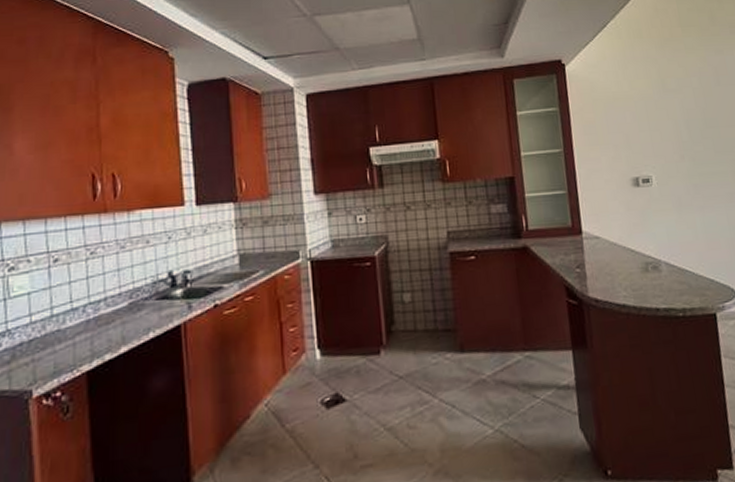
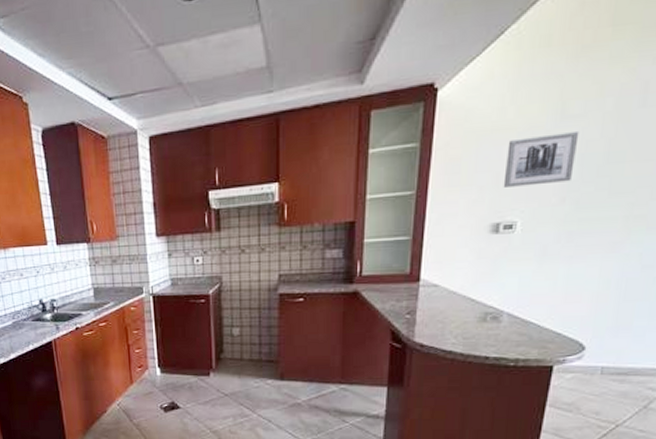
wall art: none [629,101,684,146] -> present [503,130,580,187]

